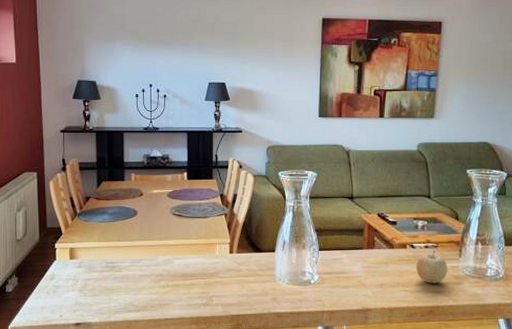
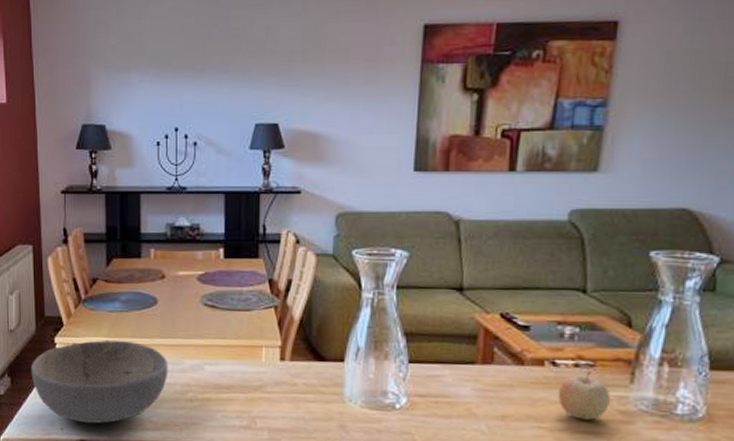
bowl: none [35,244,146,310] -> present [31,339,168,424]

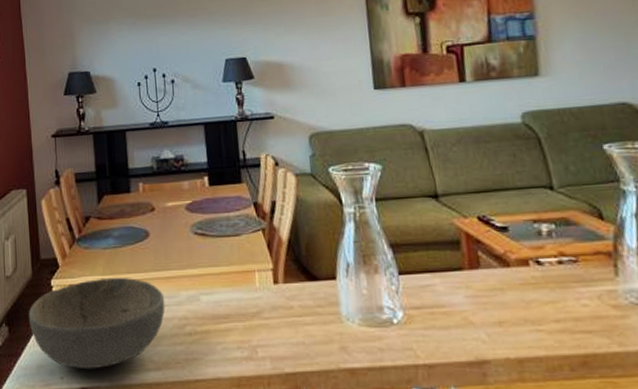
fruit: present [557,371,610,420] -> none [548,267,601,318]

